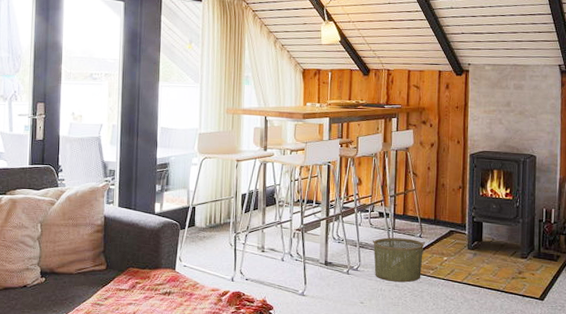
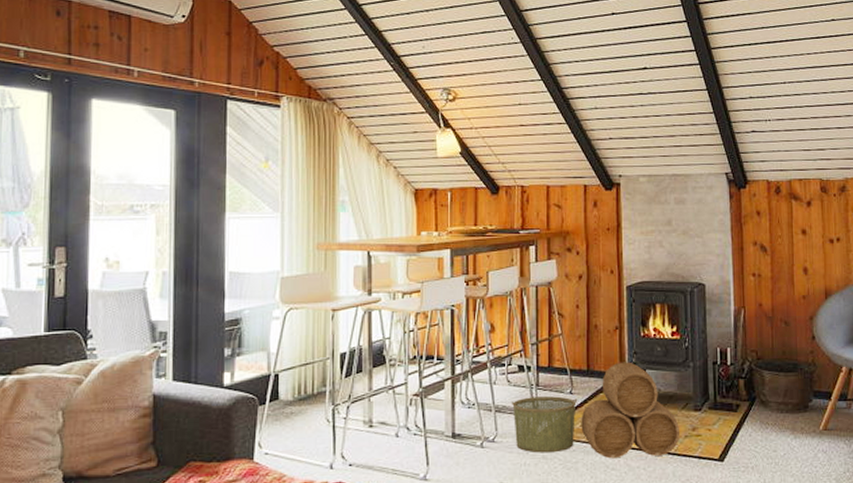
log: none [427,215,509,293] -> present [581,362,681,459]

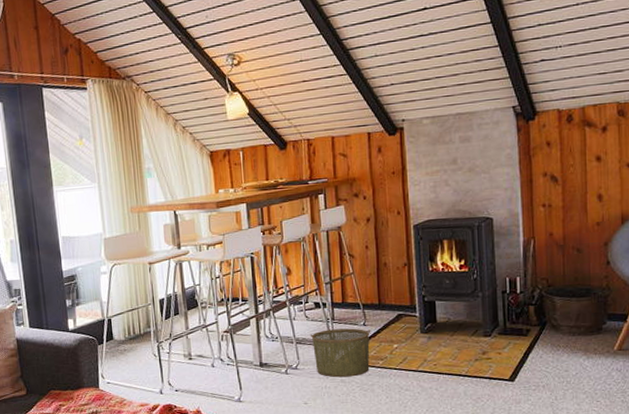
log: present [581,362,681,459] -> none [375,295,471,381]

